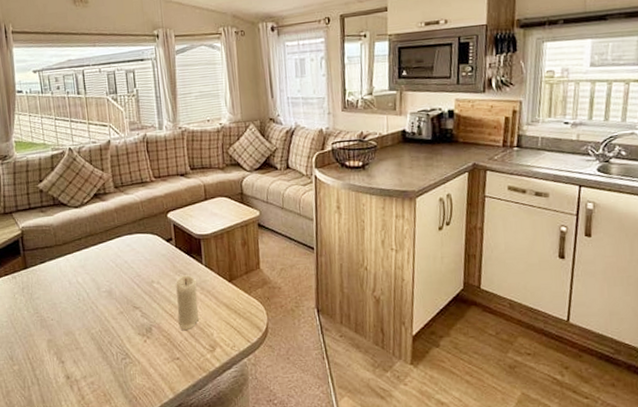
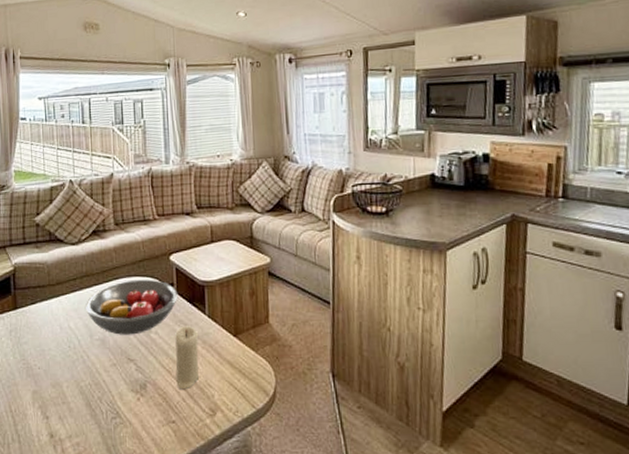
fruit bowl: none [92,235,177,287] -> present [86,279,179,335]

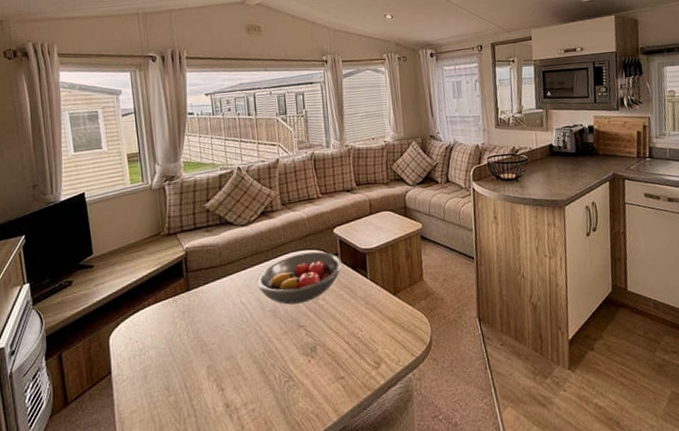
candle: present [175,326,199,389] -> none [341,290,364,347]

